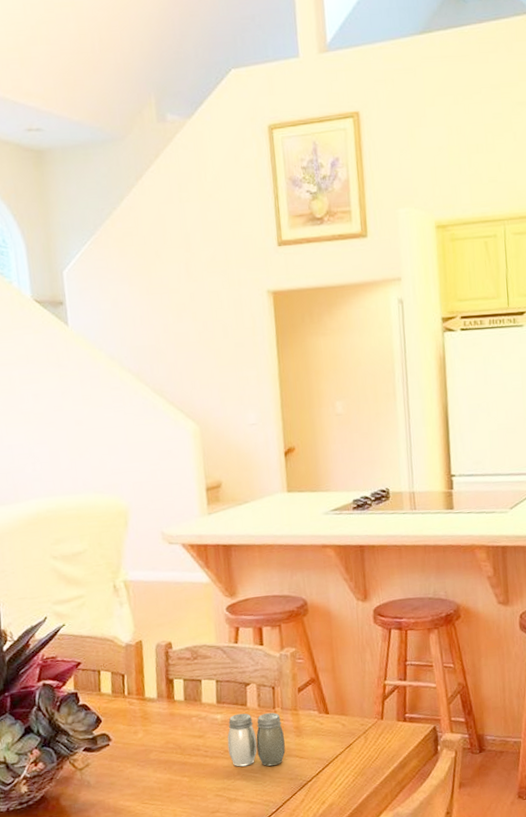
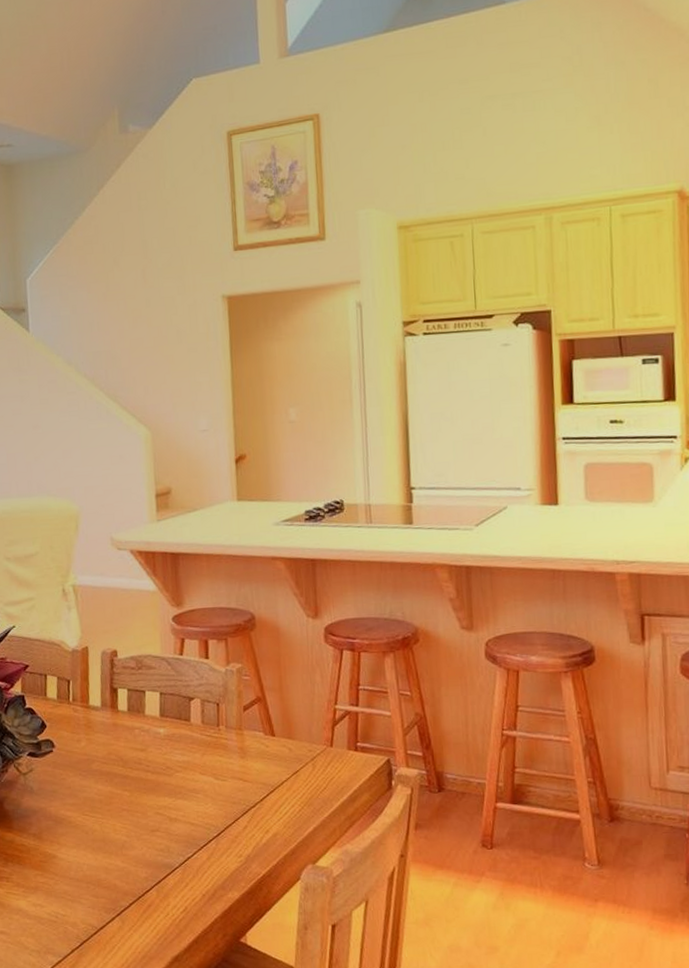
salt and pepper shaker: present [227,713,286,767] -> none [169,729,229,788]

